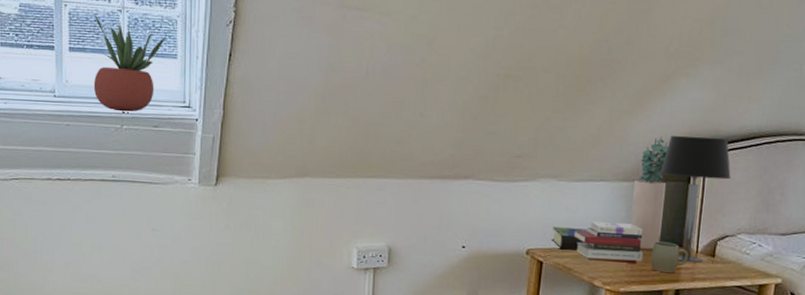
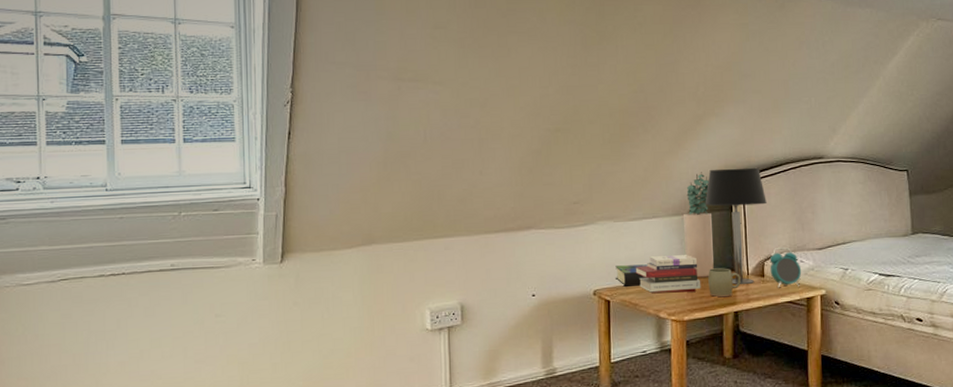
potted plant: present [93,15,167,113] -> none [148,106,224,199]
alarm clock: none [722,228,759,272] -> present [769,247,802,288]

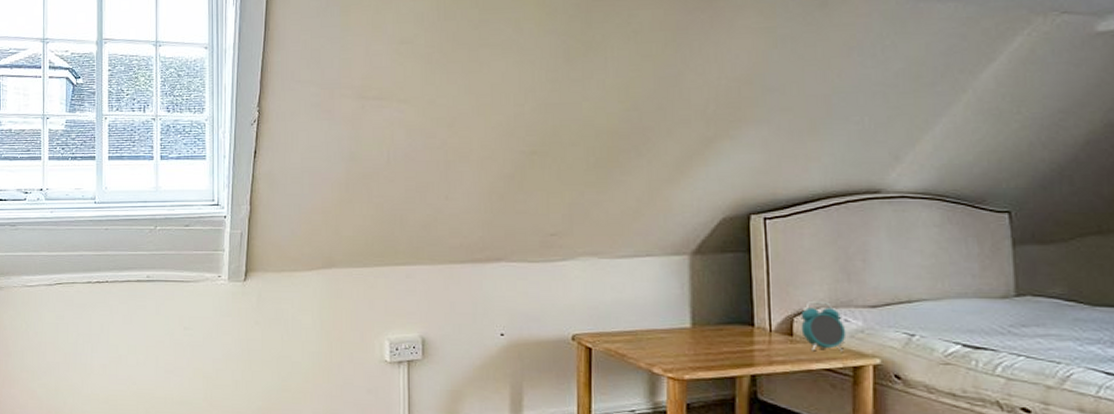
book: present [615,264,648,287] -> none [599,309,640,334]
books: present [635,255,701,294] -> none [623,301,707,346]
vase: present [684,172,714,279] -> none [686,205,724,332]
table lamp: present [705,168,768,285] -> none [714,201,800,343]
mug: present [708,268,741,297] -> none [716,320,760,357]

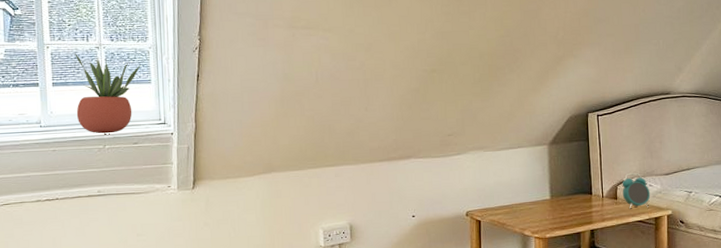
potted plant: none [130,125,196,214] -> present [75,53,141,134]

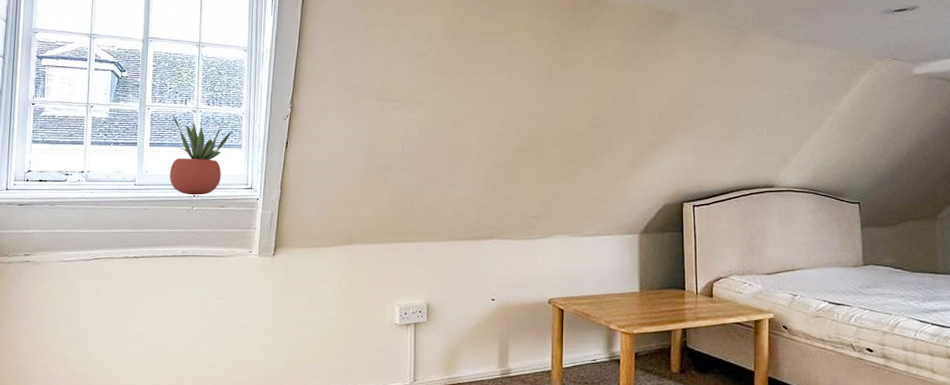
alarm clock: present [622,173,651,209] -> none [718,270,750,309]

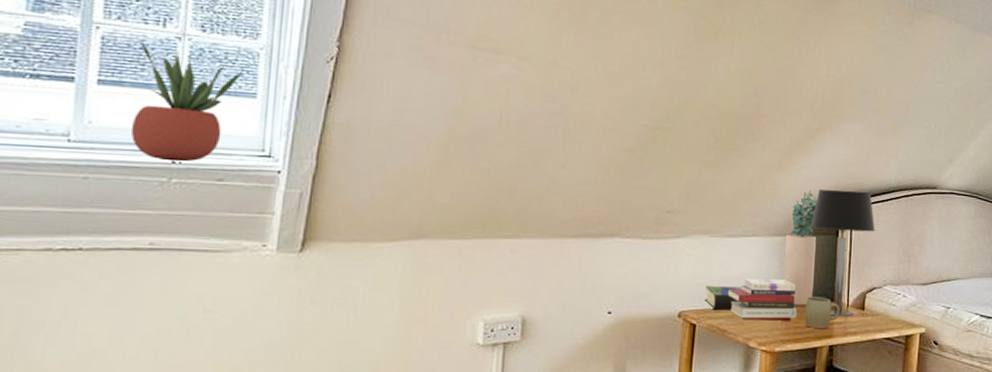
book: none [570,277,601,298] -> present [705,286,742,310]
books: none [588,271,651,307] -> present [727,279,798,321]
vase: none [636,194,664,295] -> present [784,190,817,307]
table lamp: none [657,192,718,303] -> present [810,189,876,316]
mug: none [658,286,690,314] -> present [805,297,840,329]

